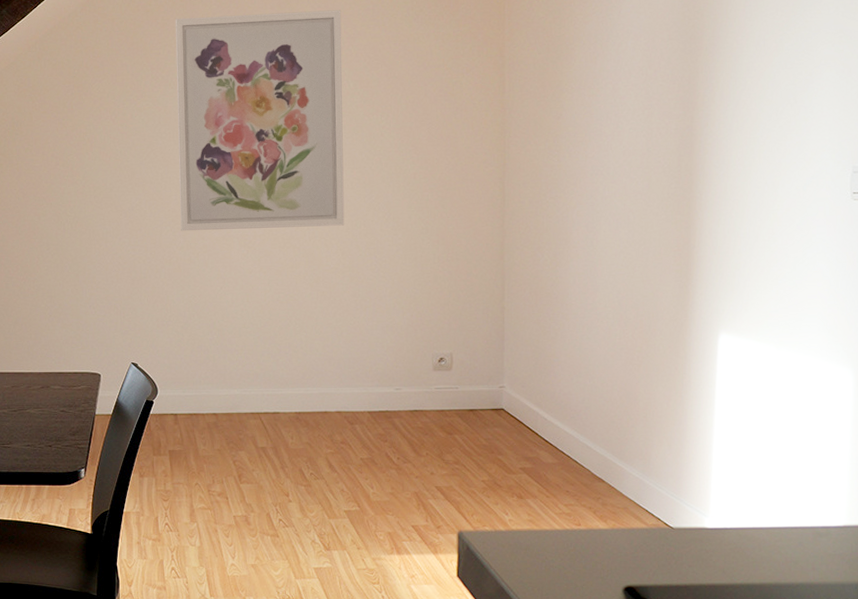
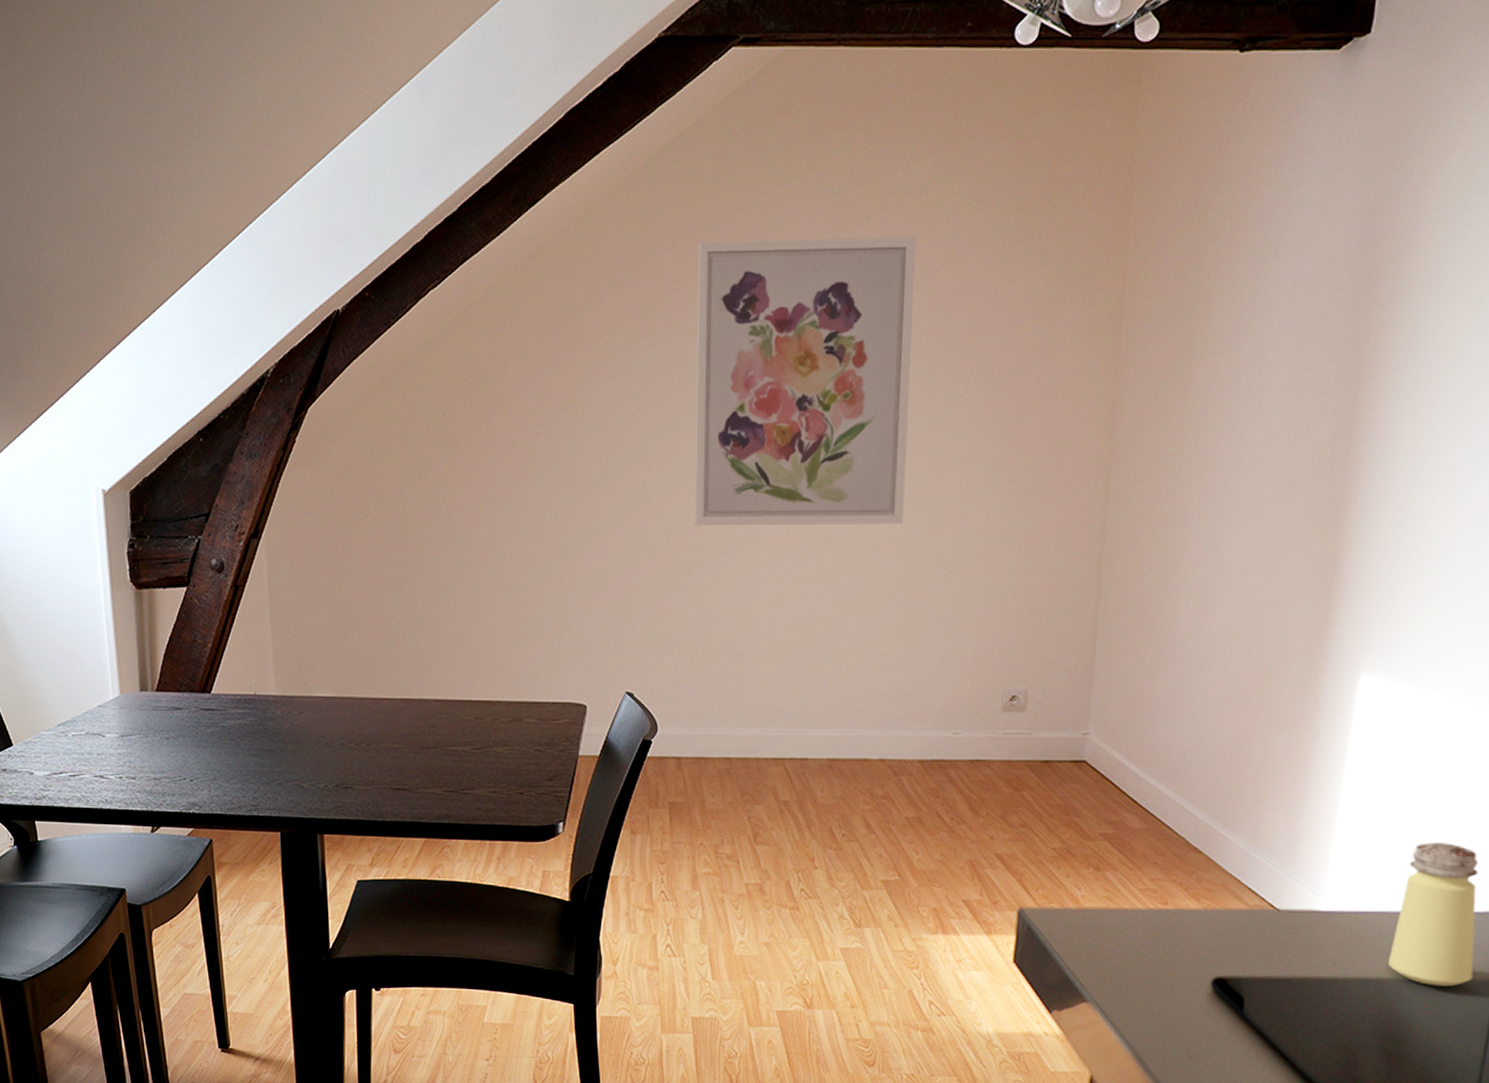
saltshaker: none [769,469,841,590] -> present [1389,842,1479,987]

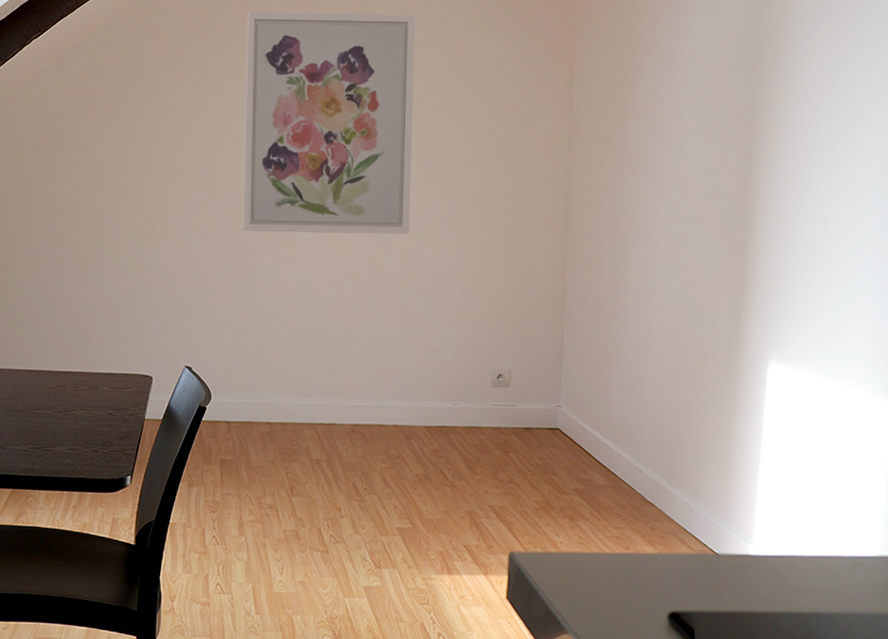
saltshaker: present [1389,842,1479,987] -> none [807,498,874,620]

